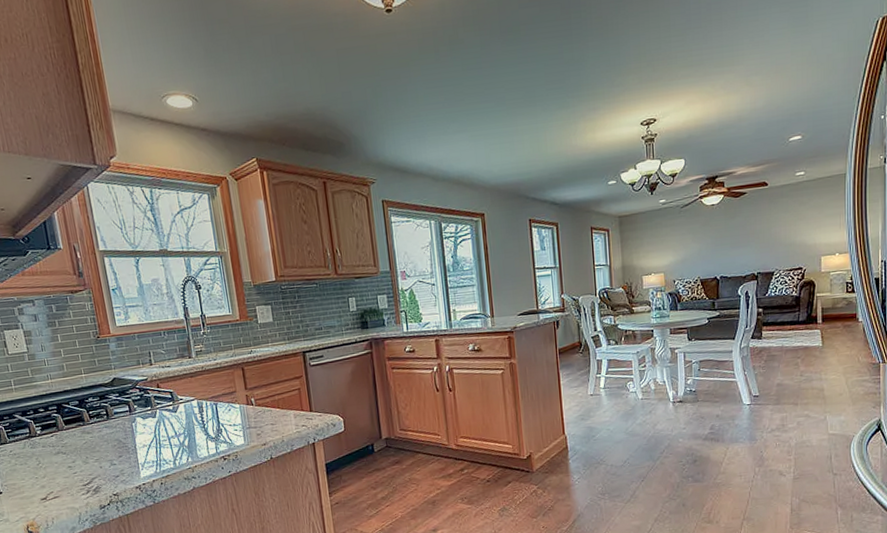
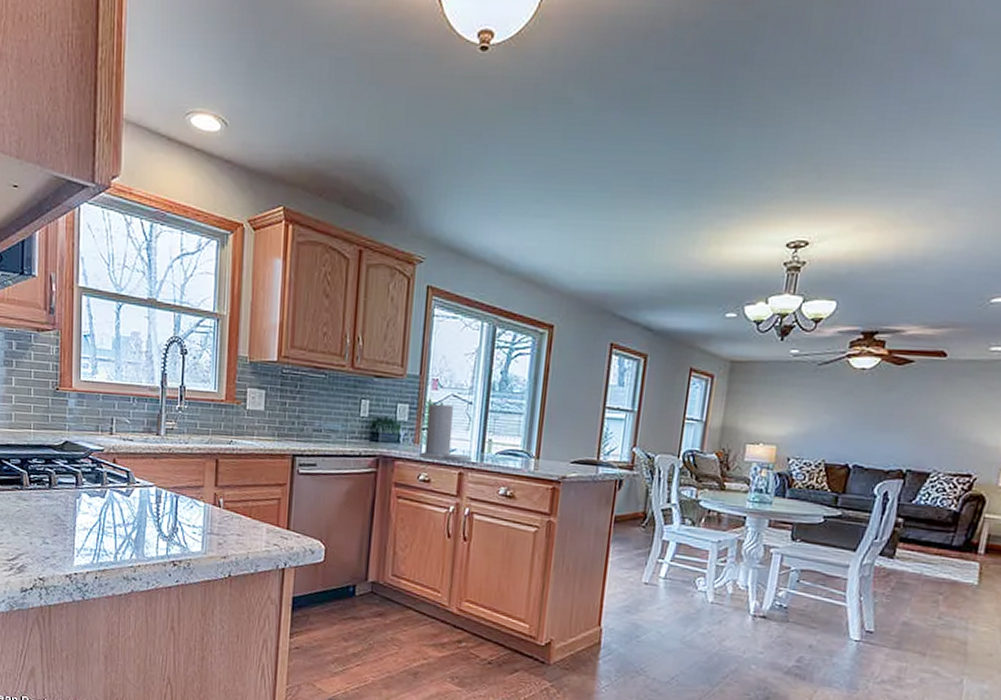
paper towel: none [401,288,443,334] -> present [419,403,472,463]

